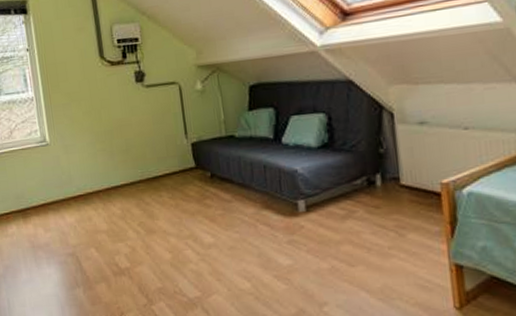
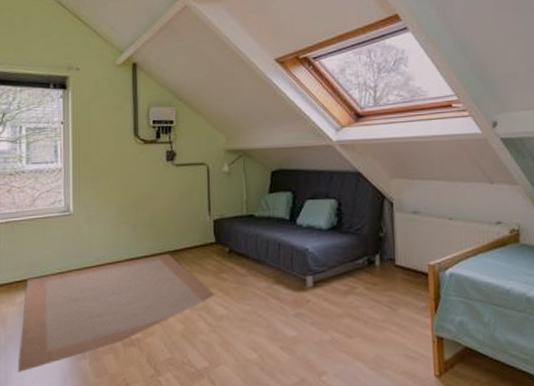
rug: none [15,180,201,300] -> present [17,253,215,372]

